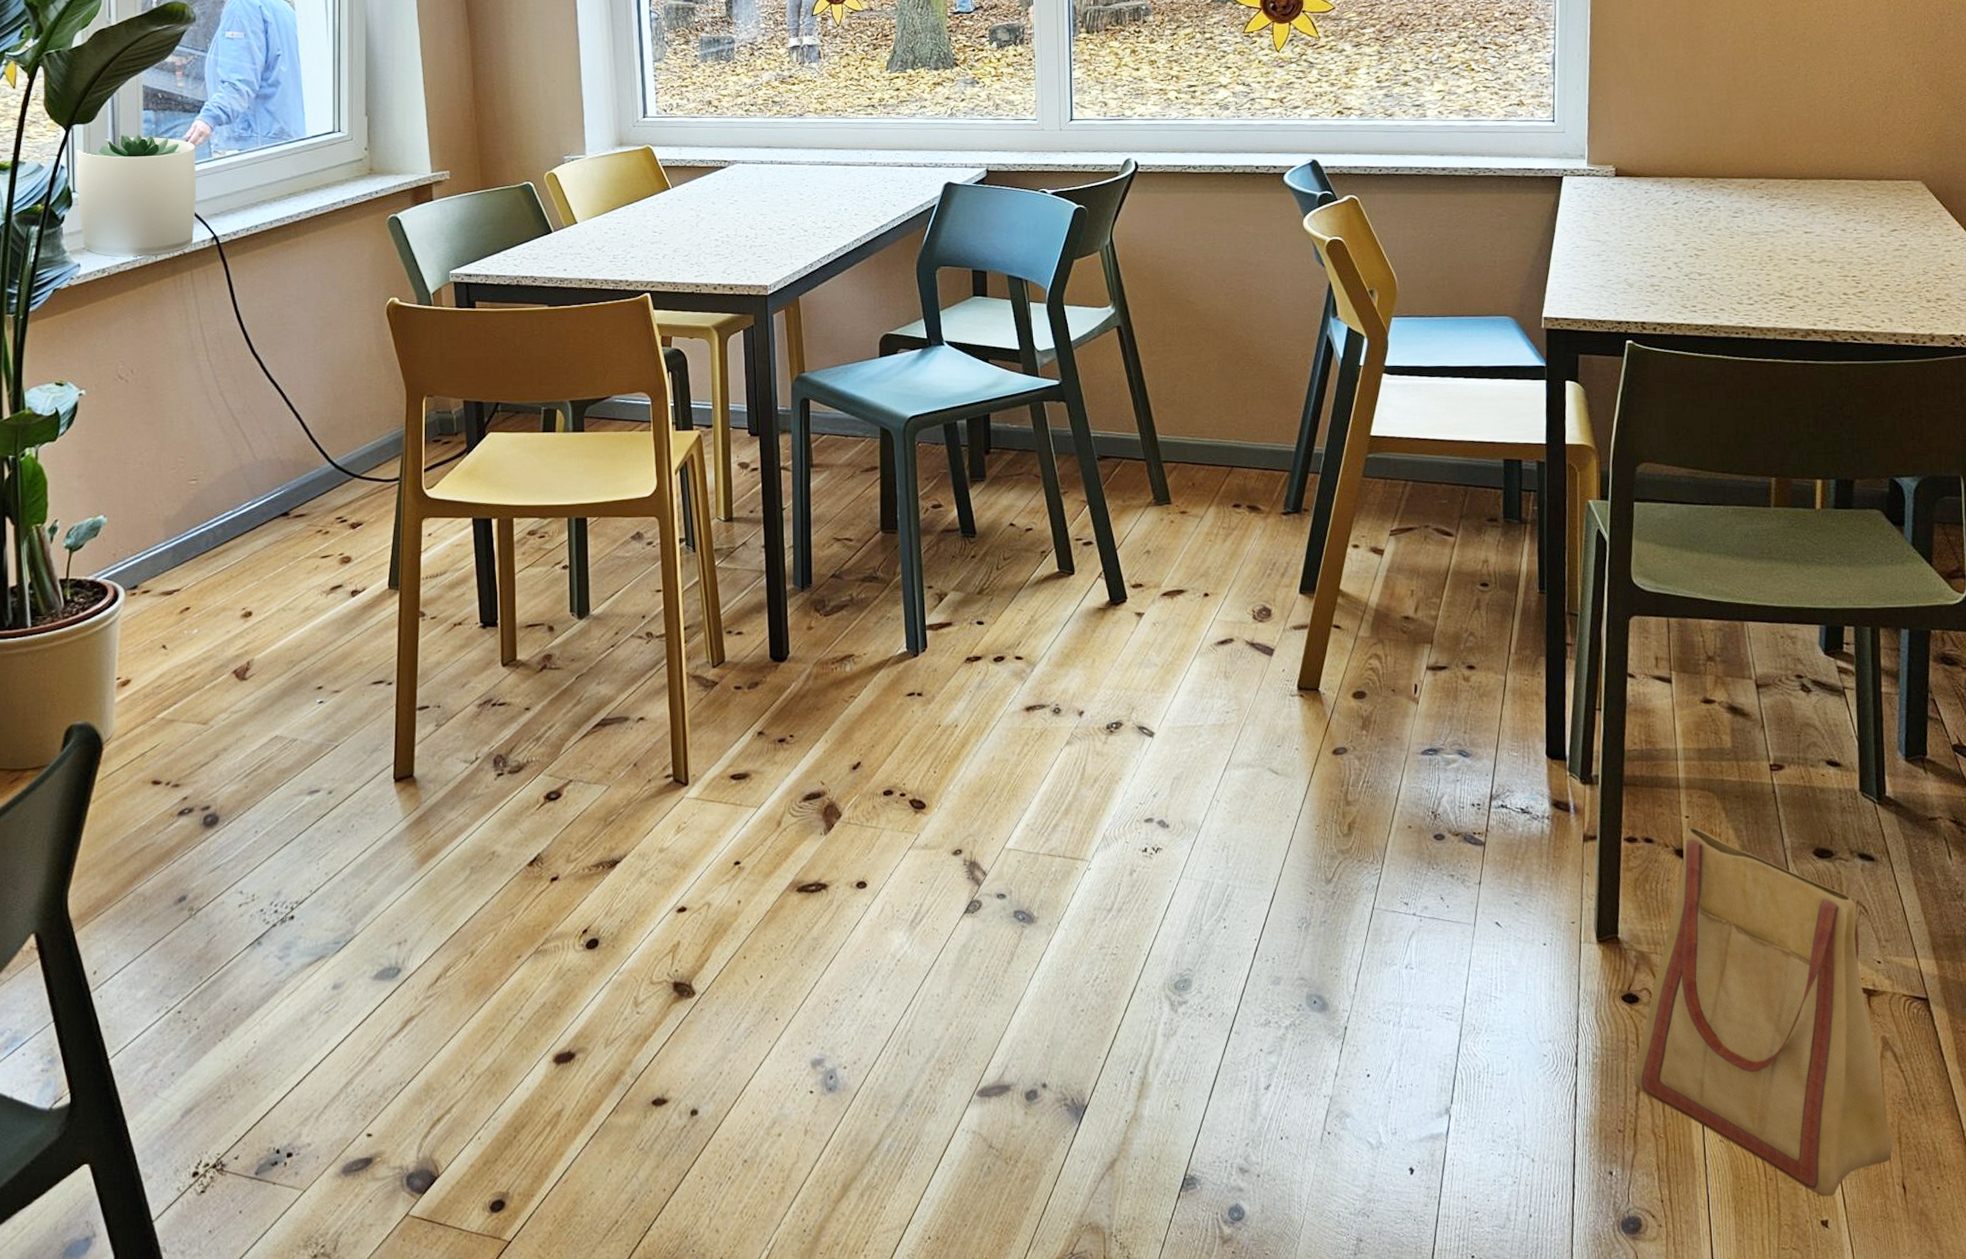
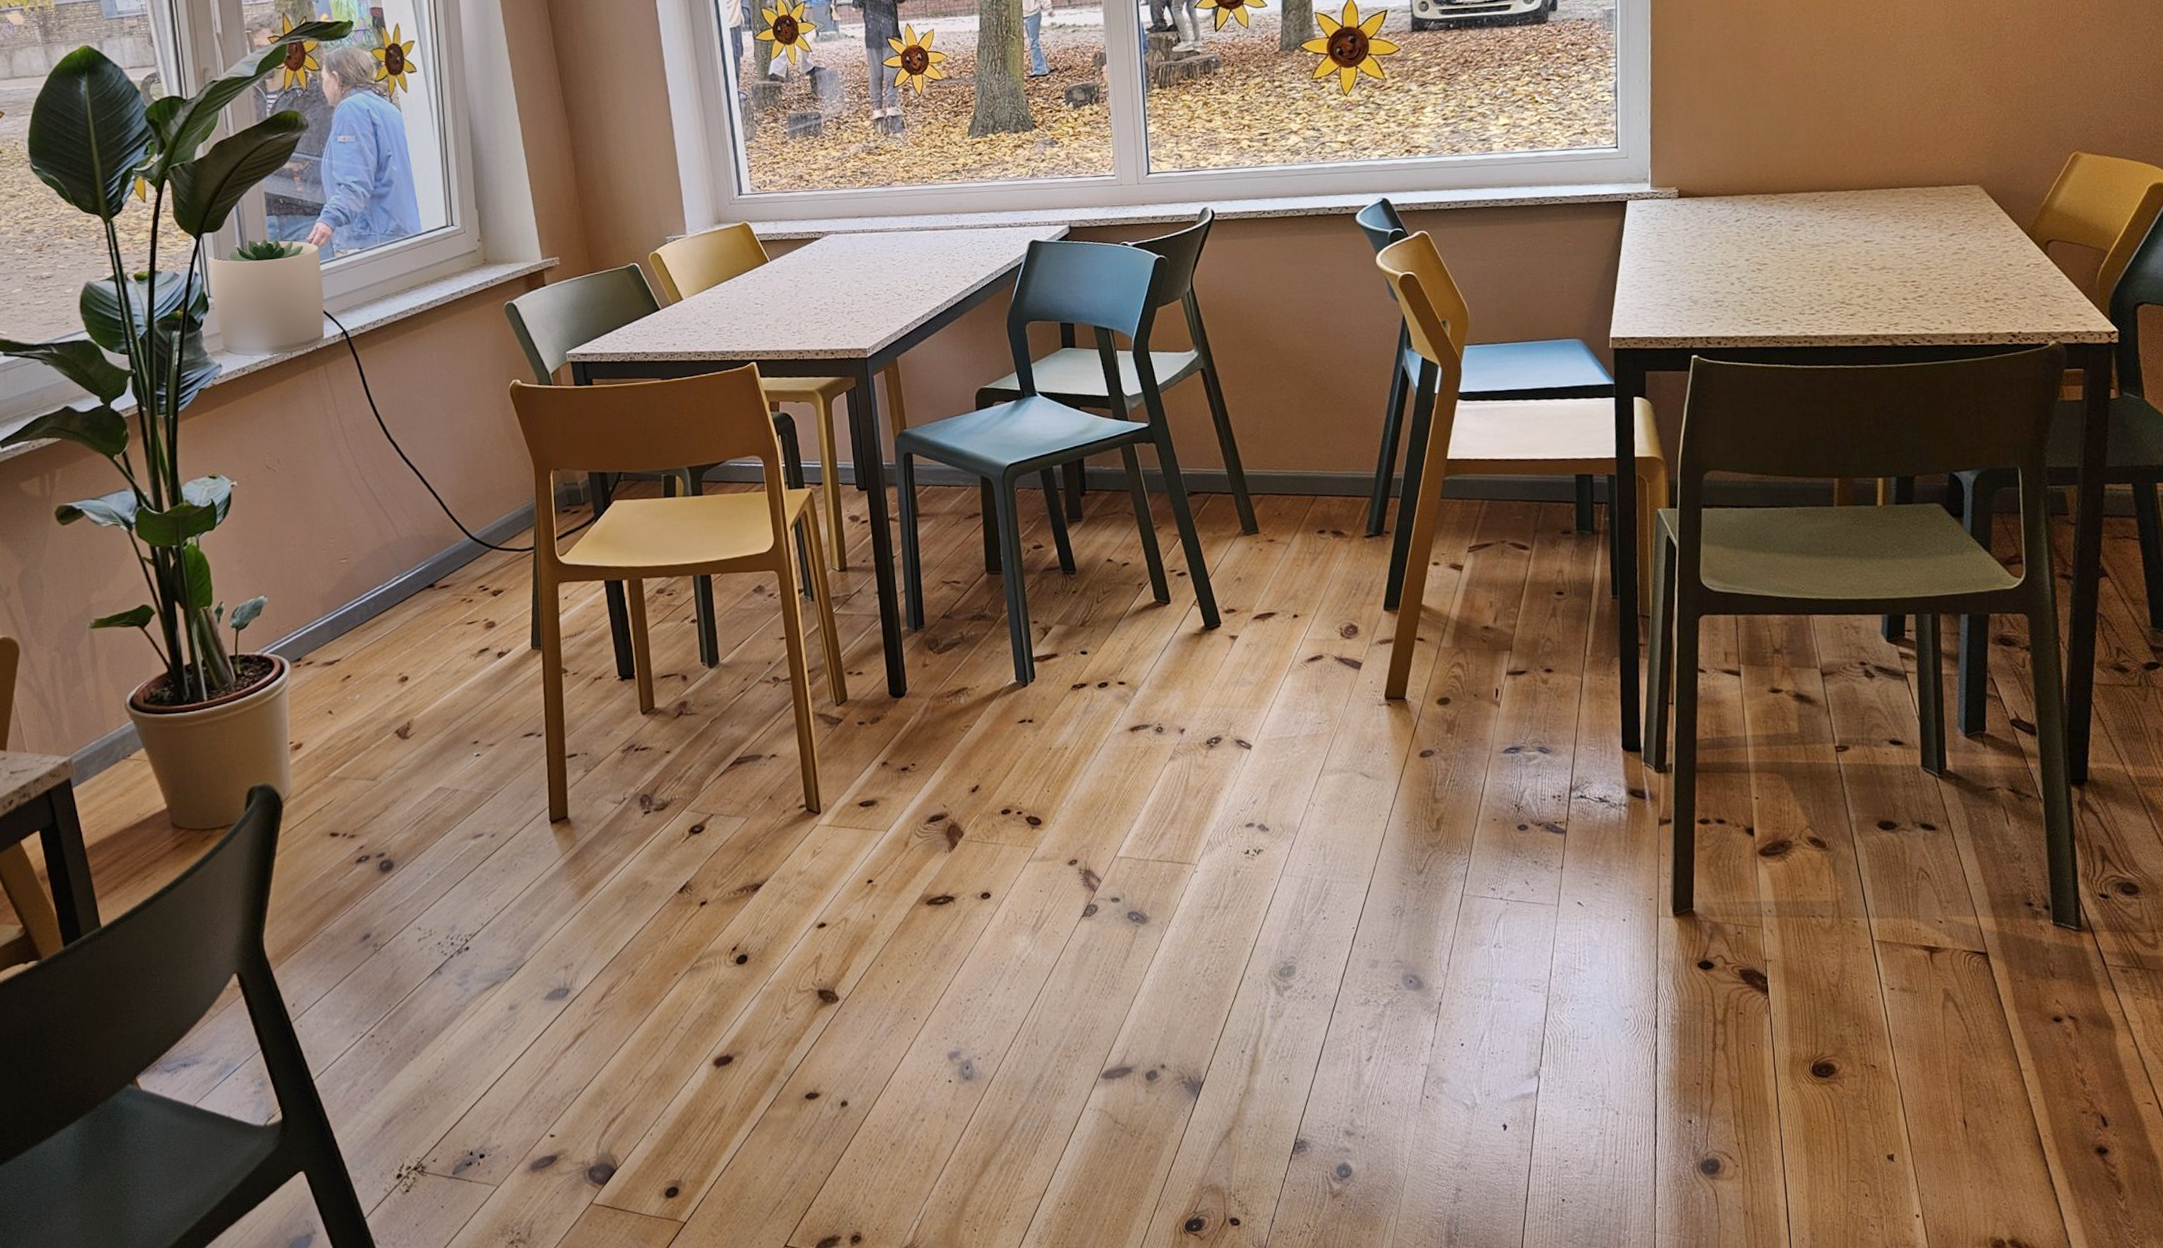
shopping bag: present [1633,827,1893,1197] -> none [1710,807,1954,1134]

